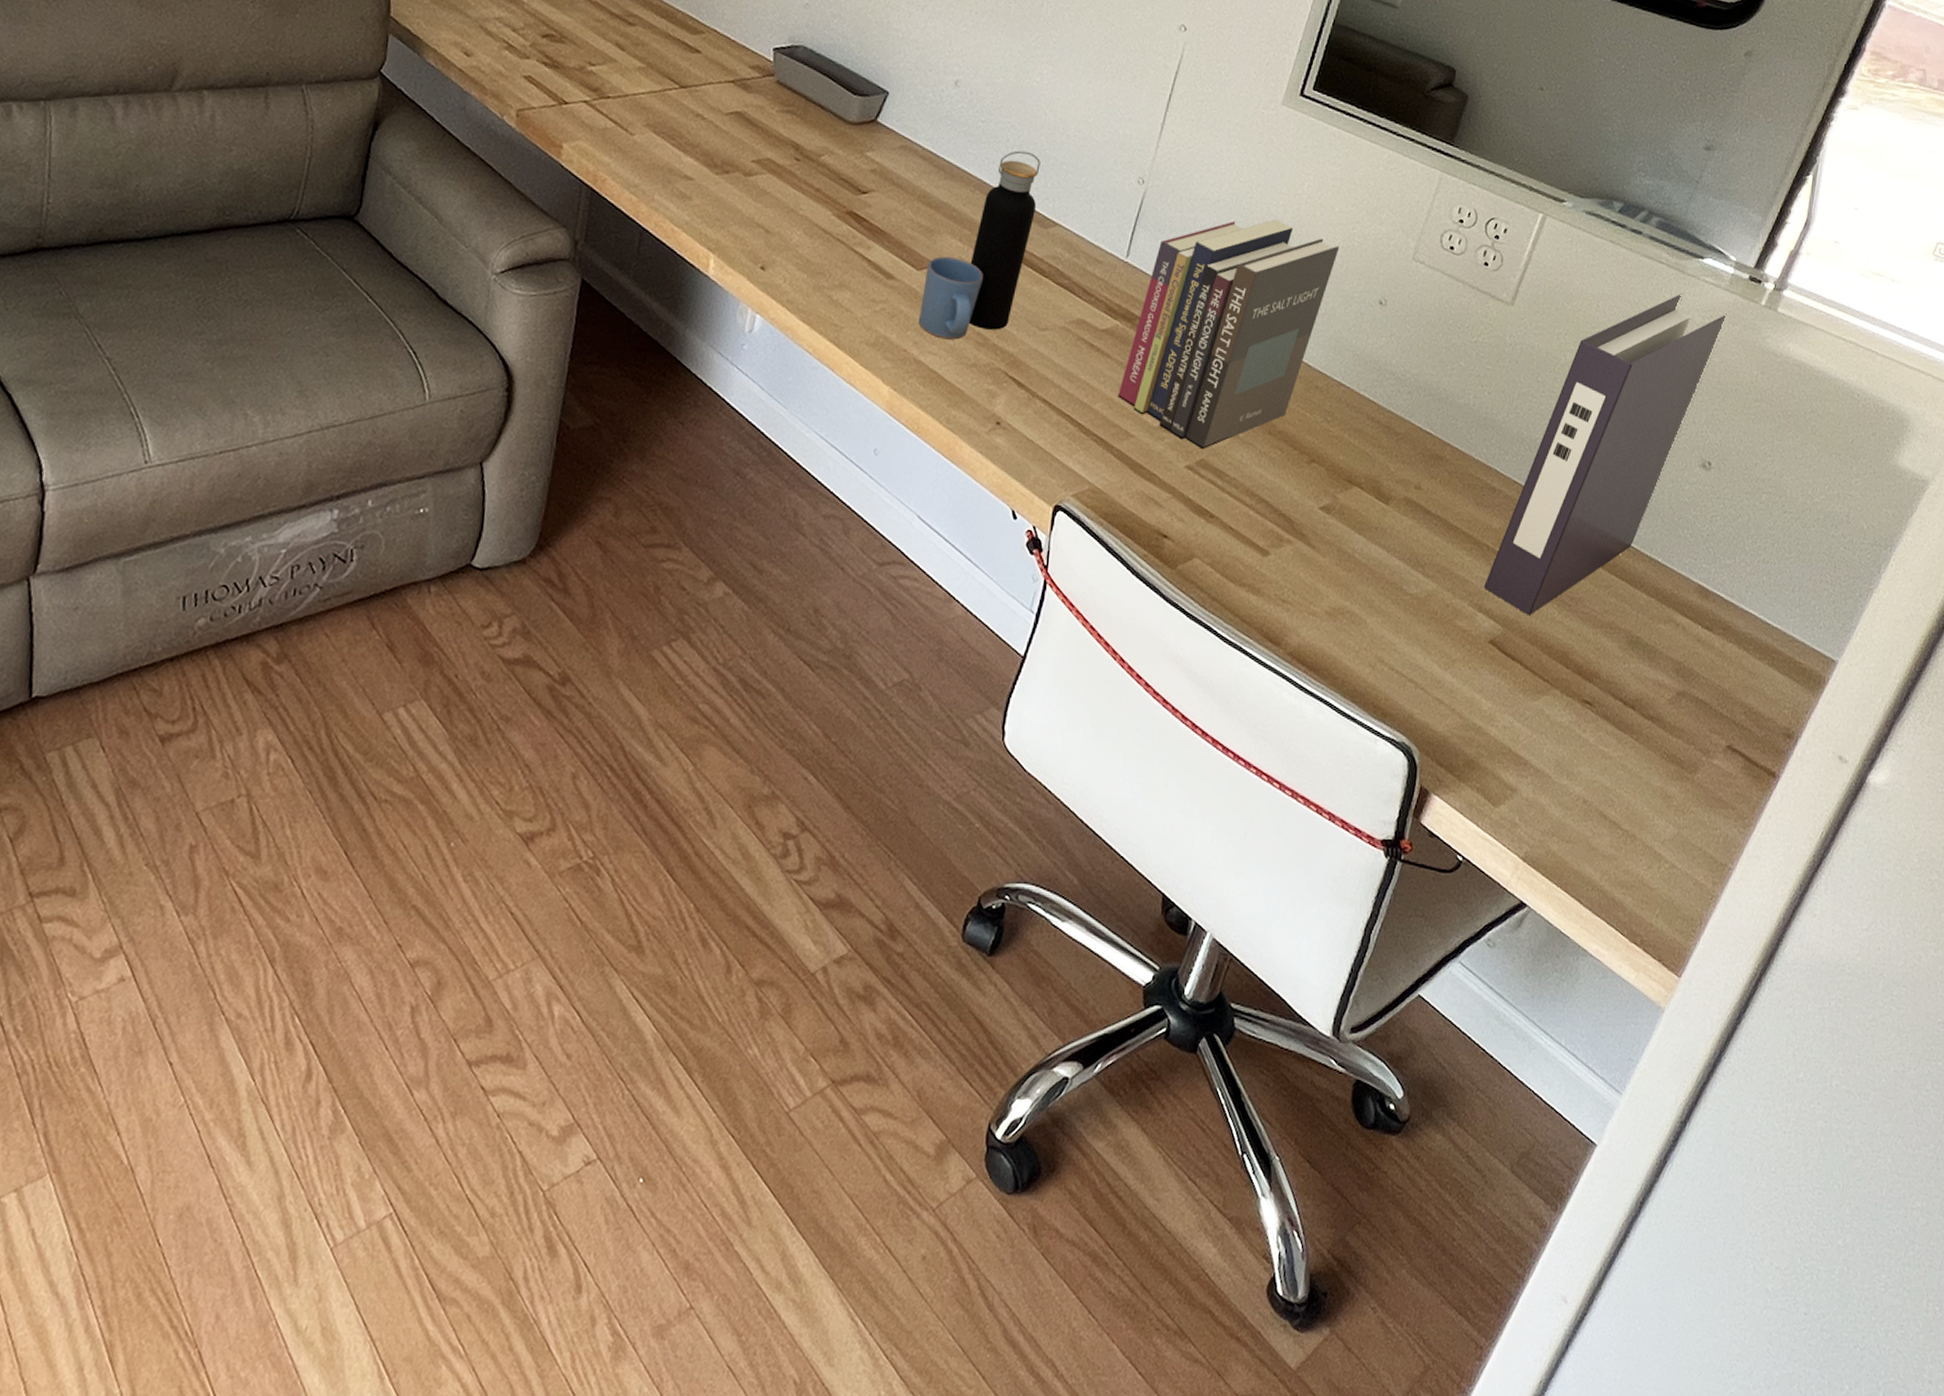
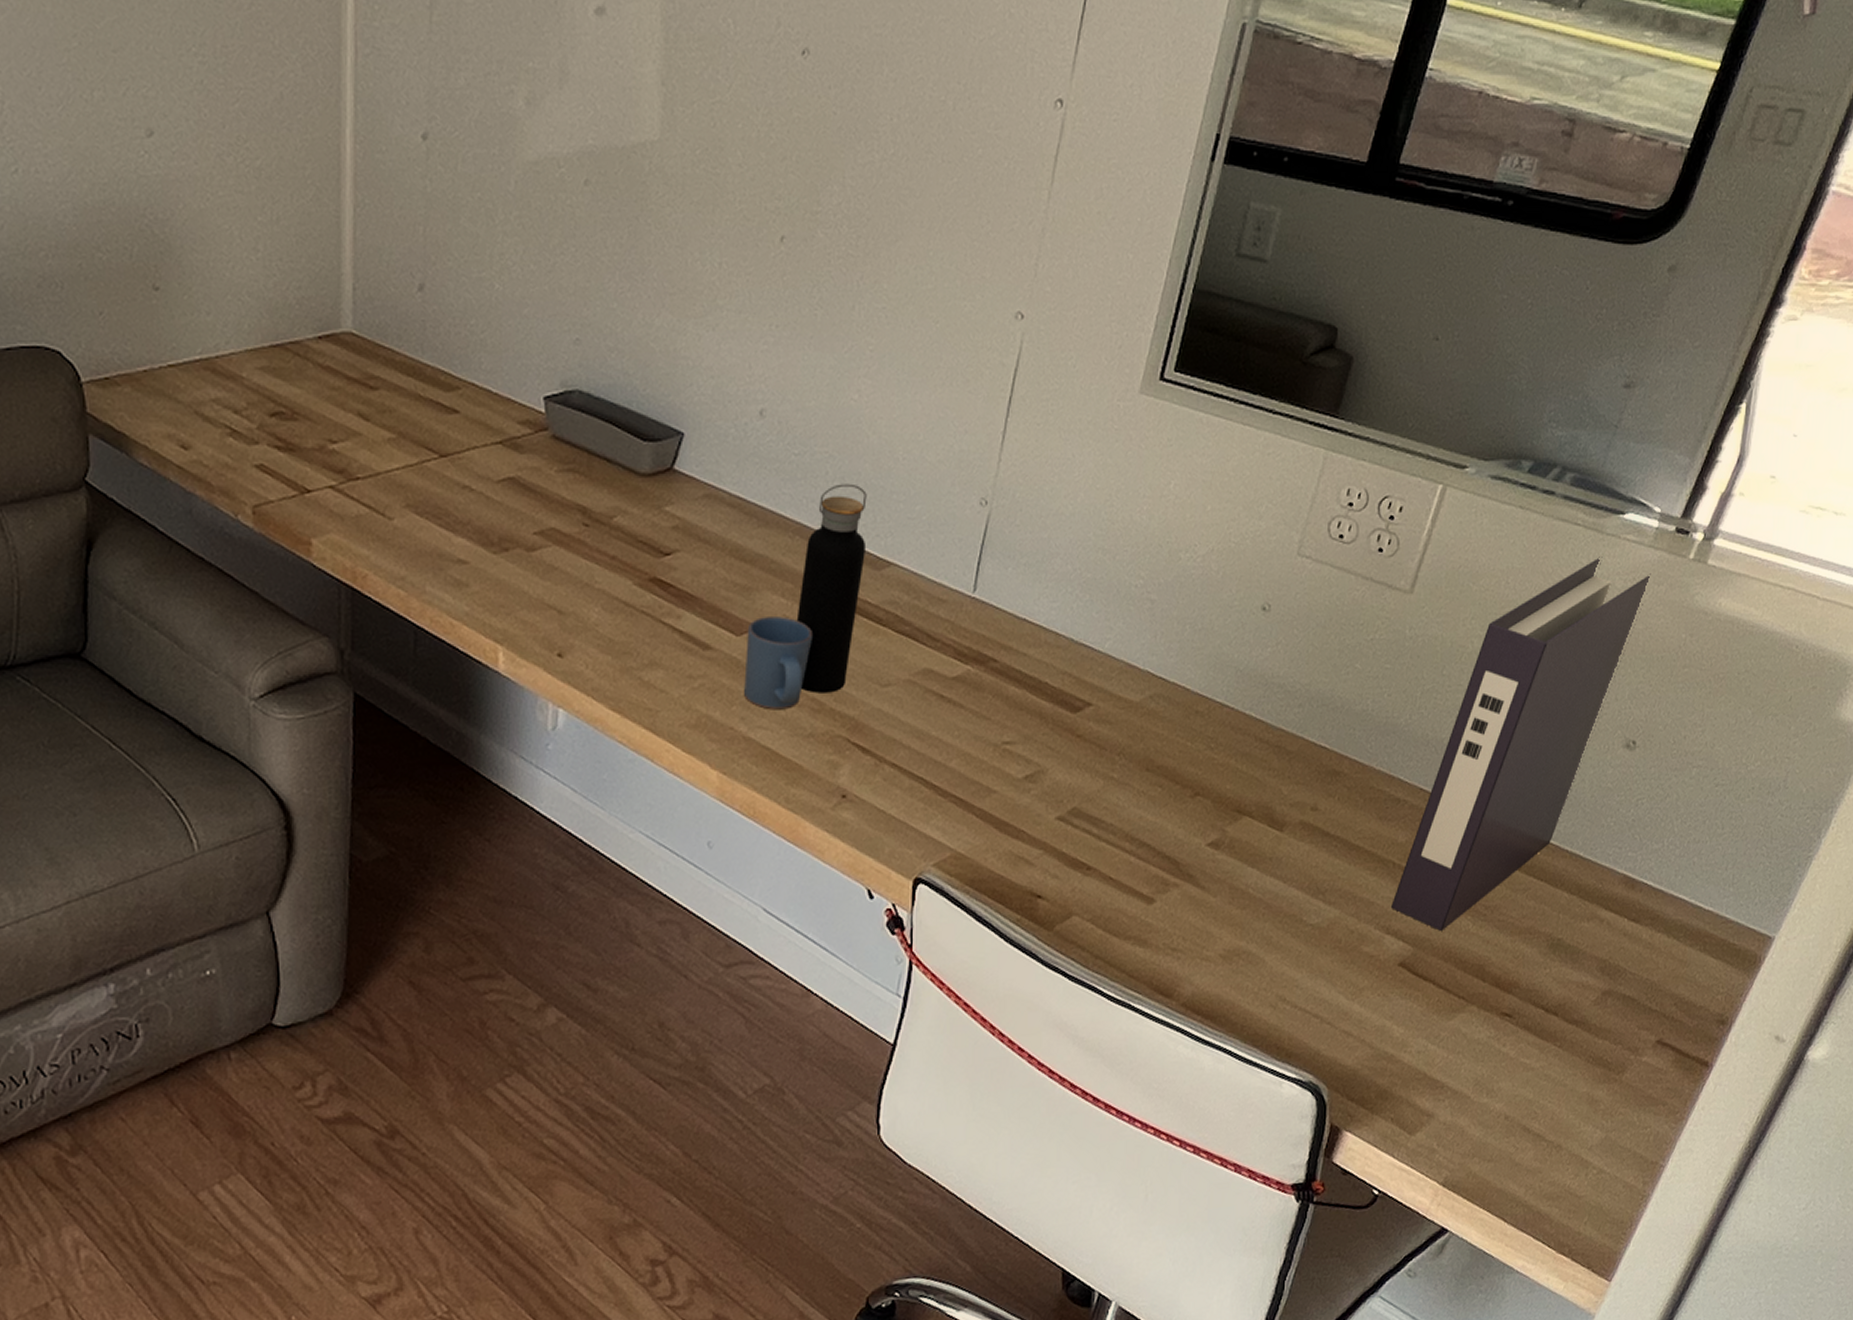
books: present [1117,220,1340,450] -> none [975,528,1215,797]

